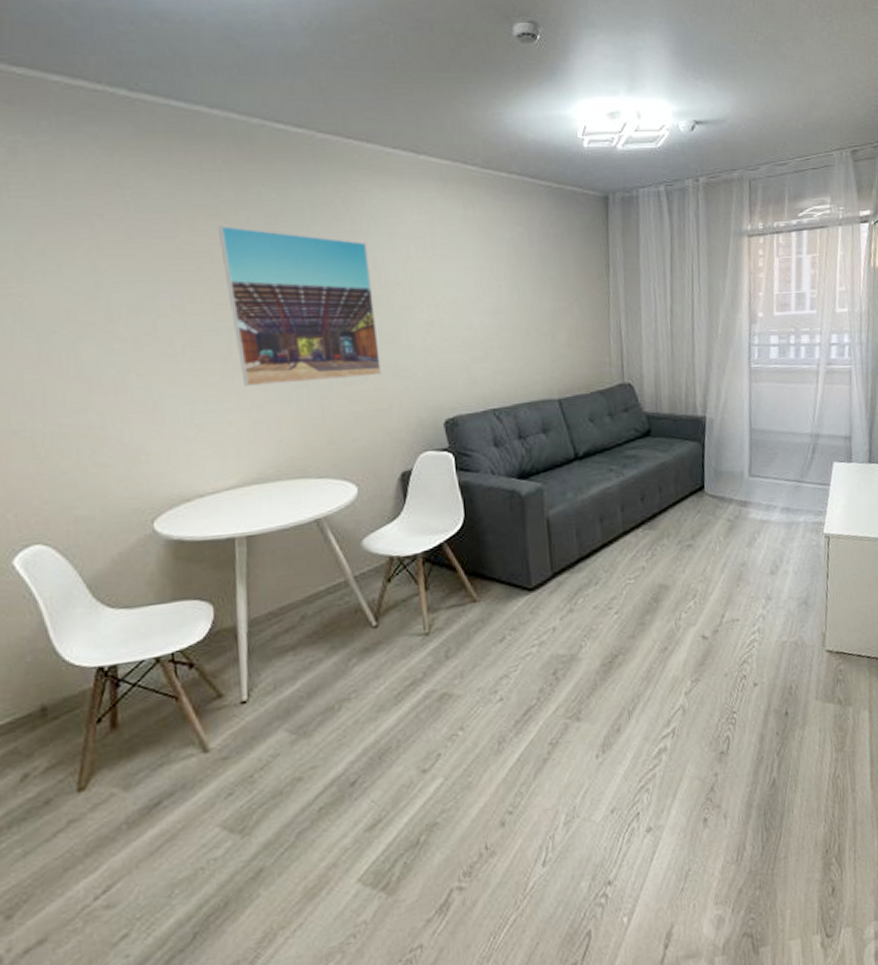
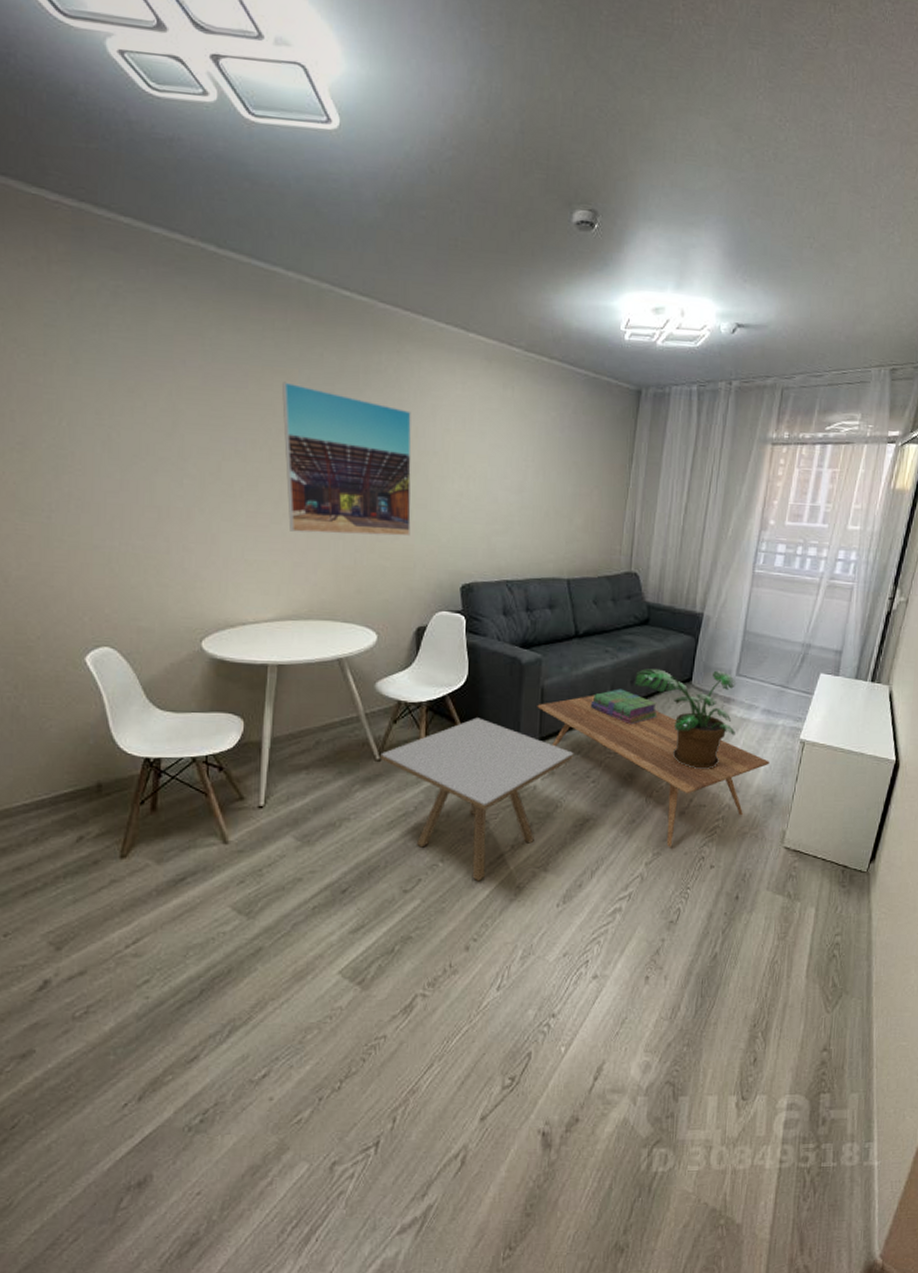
side table: none [377,561,592,744] -> present [381,717,574,880]
coffee table: none [544,518,797,671] -> present [537,695,770,847]
stack of books: none [602,508,674,546] -> present [590,689,658,725]
potted plant: none [644,474,758,582] -> present [634,669,737,769]

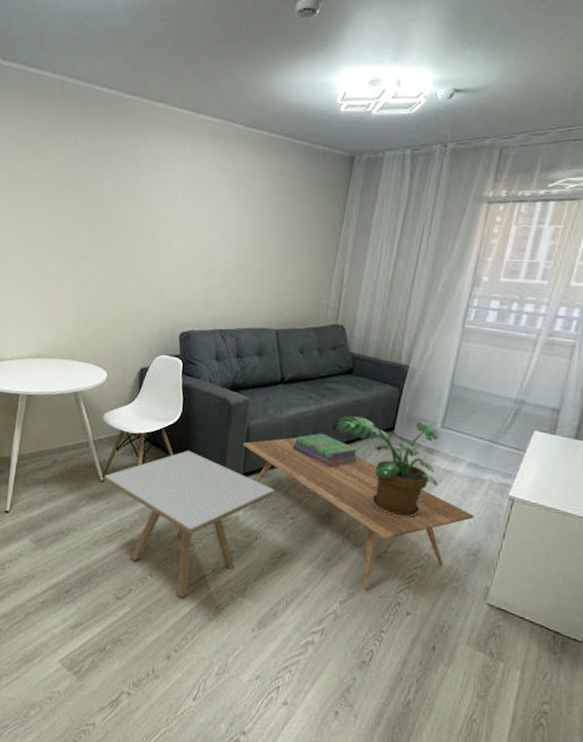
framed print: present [282,381,412,537] -> none [42,163,146,290]

